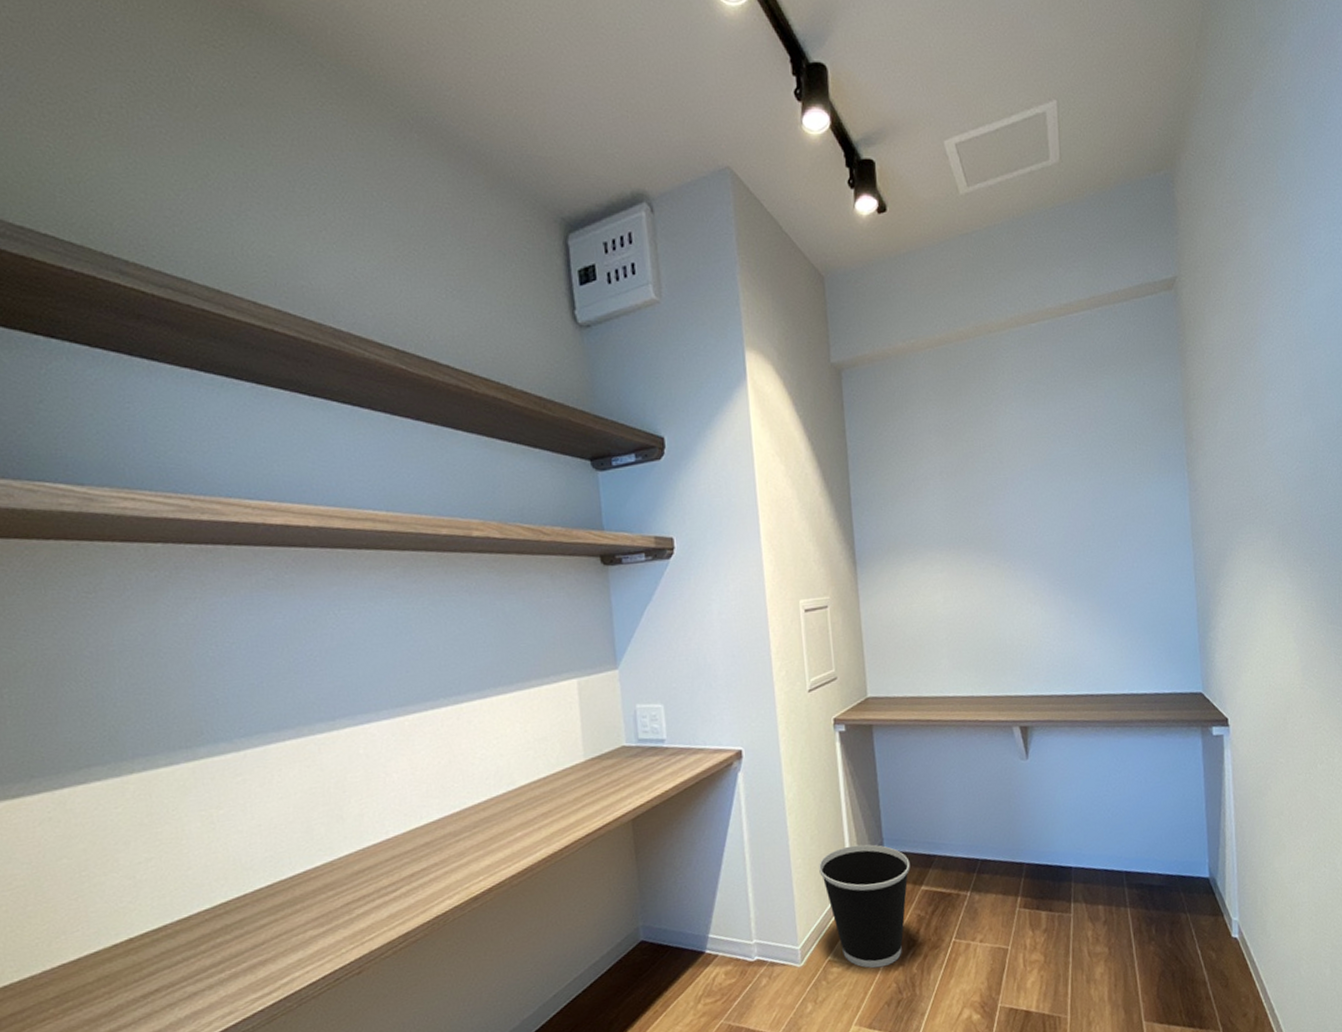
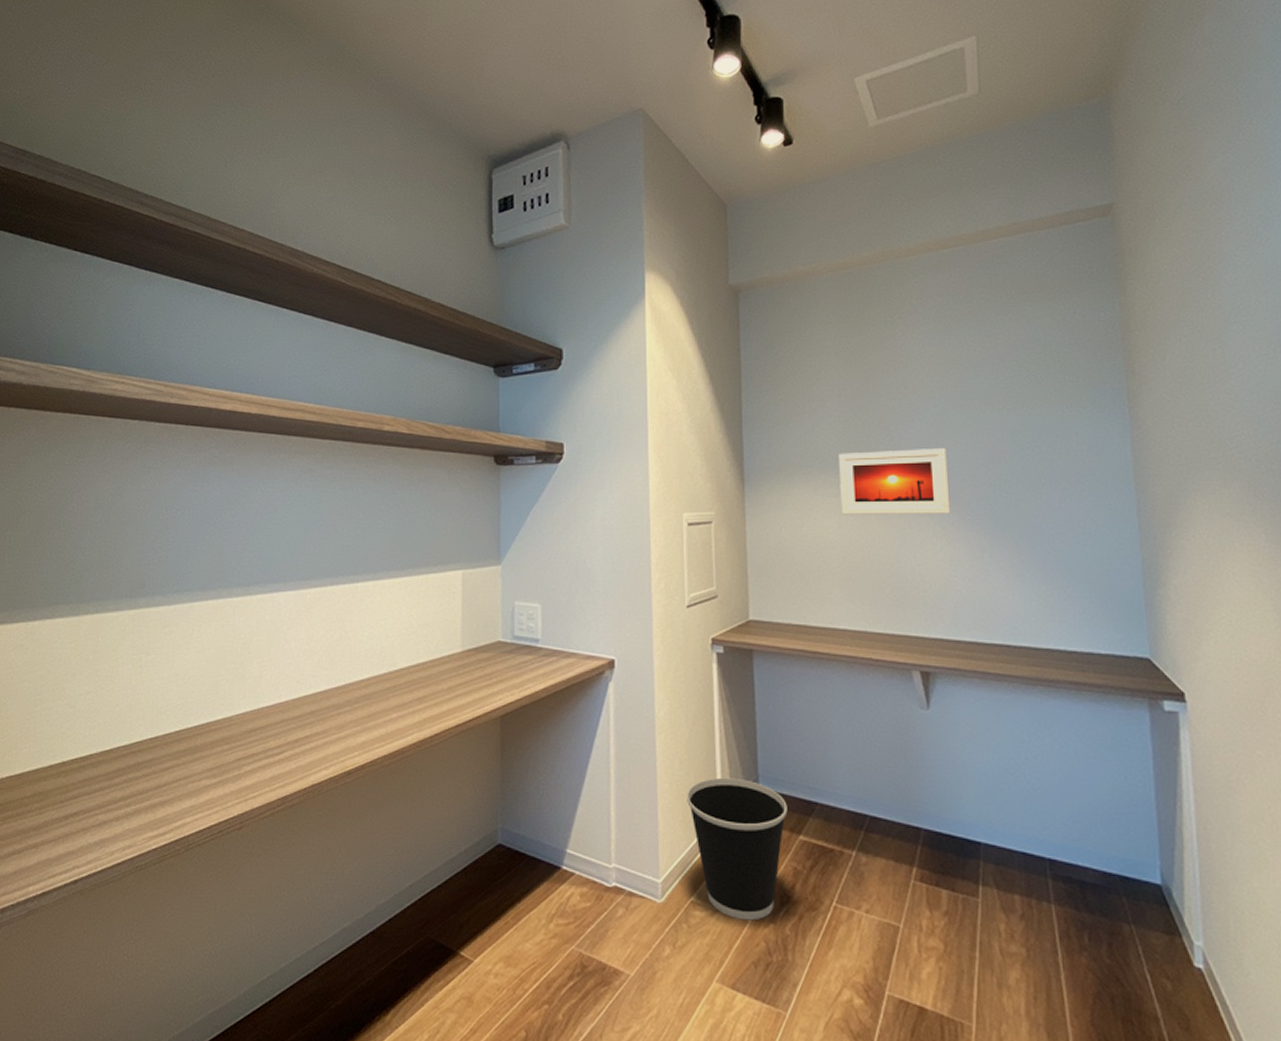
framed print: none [943,519,1043,589] -> present [839,448,951,515]

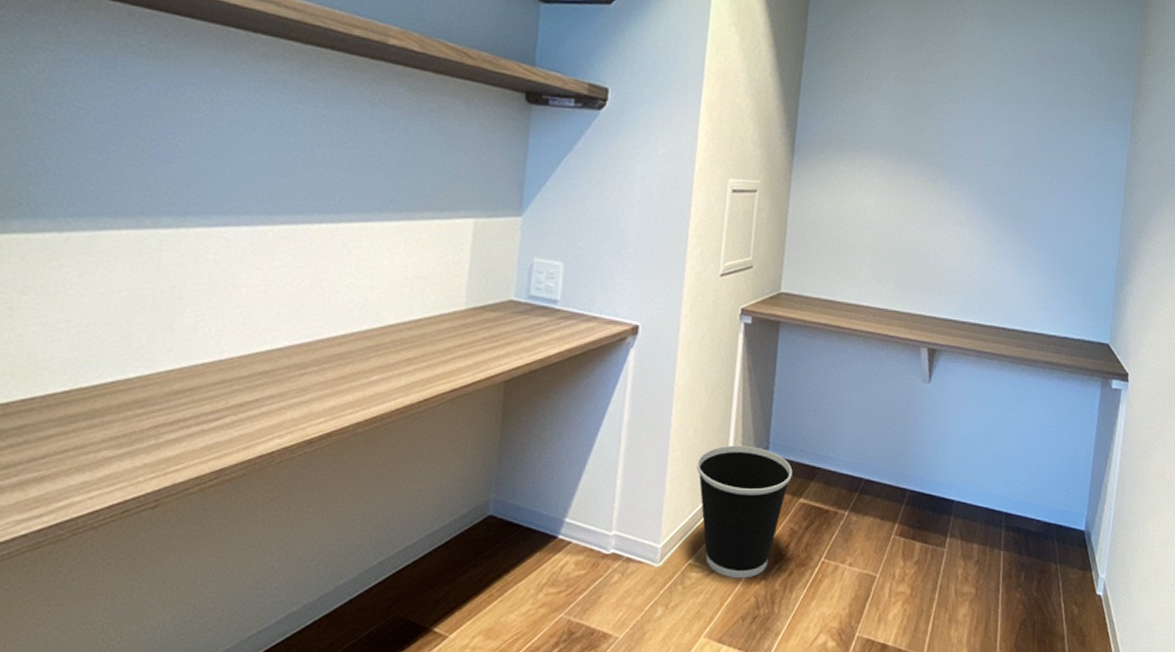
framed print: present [839,448,951,515] -> none [881,134,981,204]

